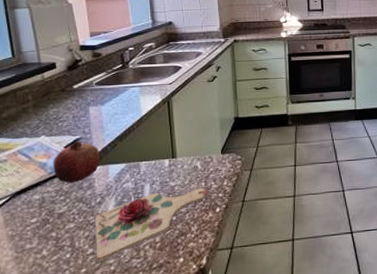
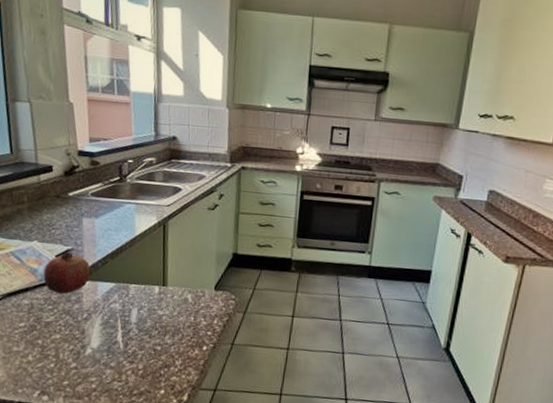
cutting board: present [96,188,207,261] -> none [79,318,195,377]

